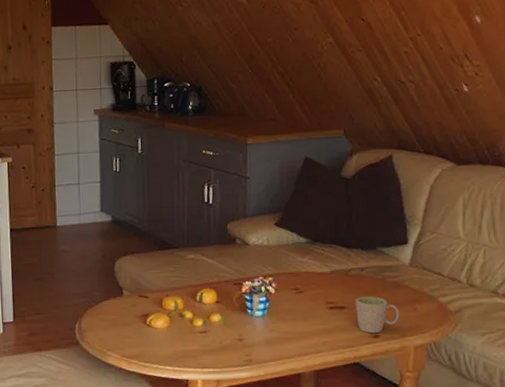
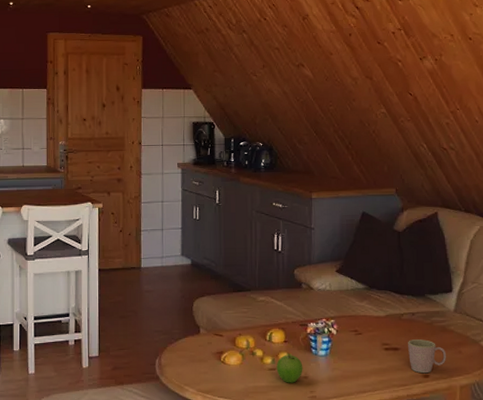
fruit: none [208,314,238,347] -> present [276,352,303,383]

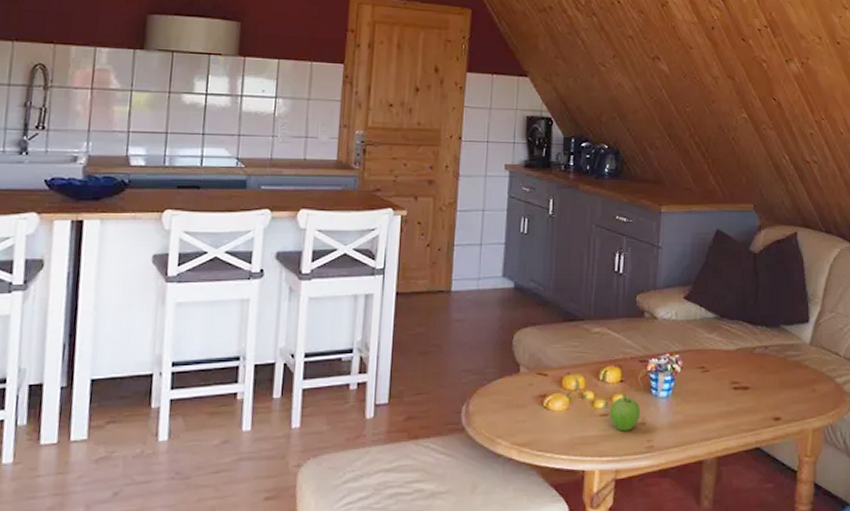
mug: present [408,339,447,374] -> none [759,376,800,416]

